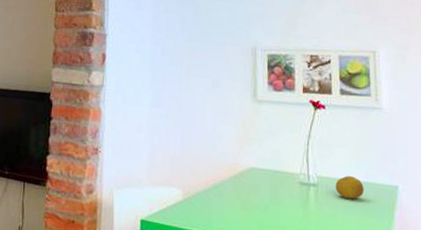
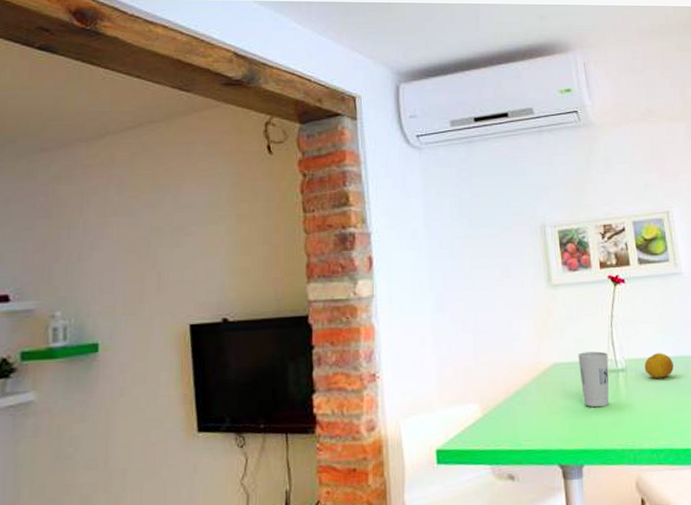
cup: none [273,162,302,214] -> present [578,351,610,408]

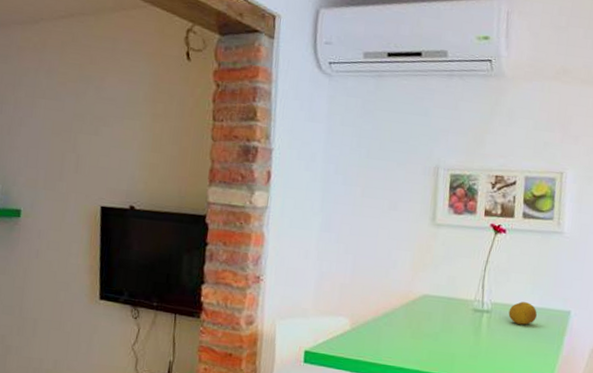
cup: present [578,351,610,408] -> none [445,289,476,341]

